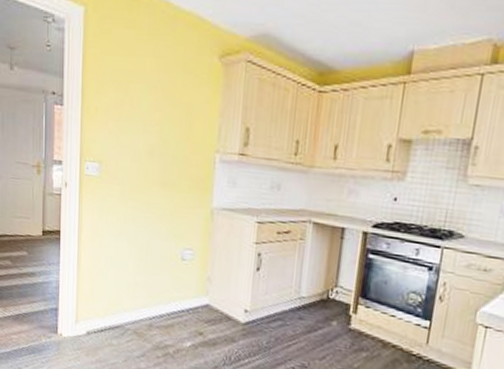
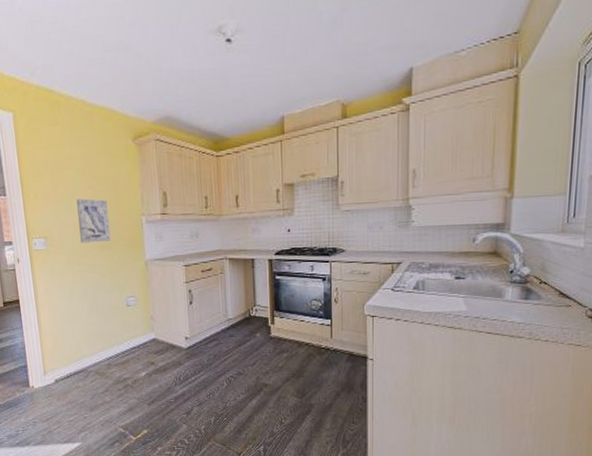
wall art: none [140,121,178,178] -> present [76,198,111,243]

